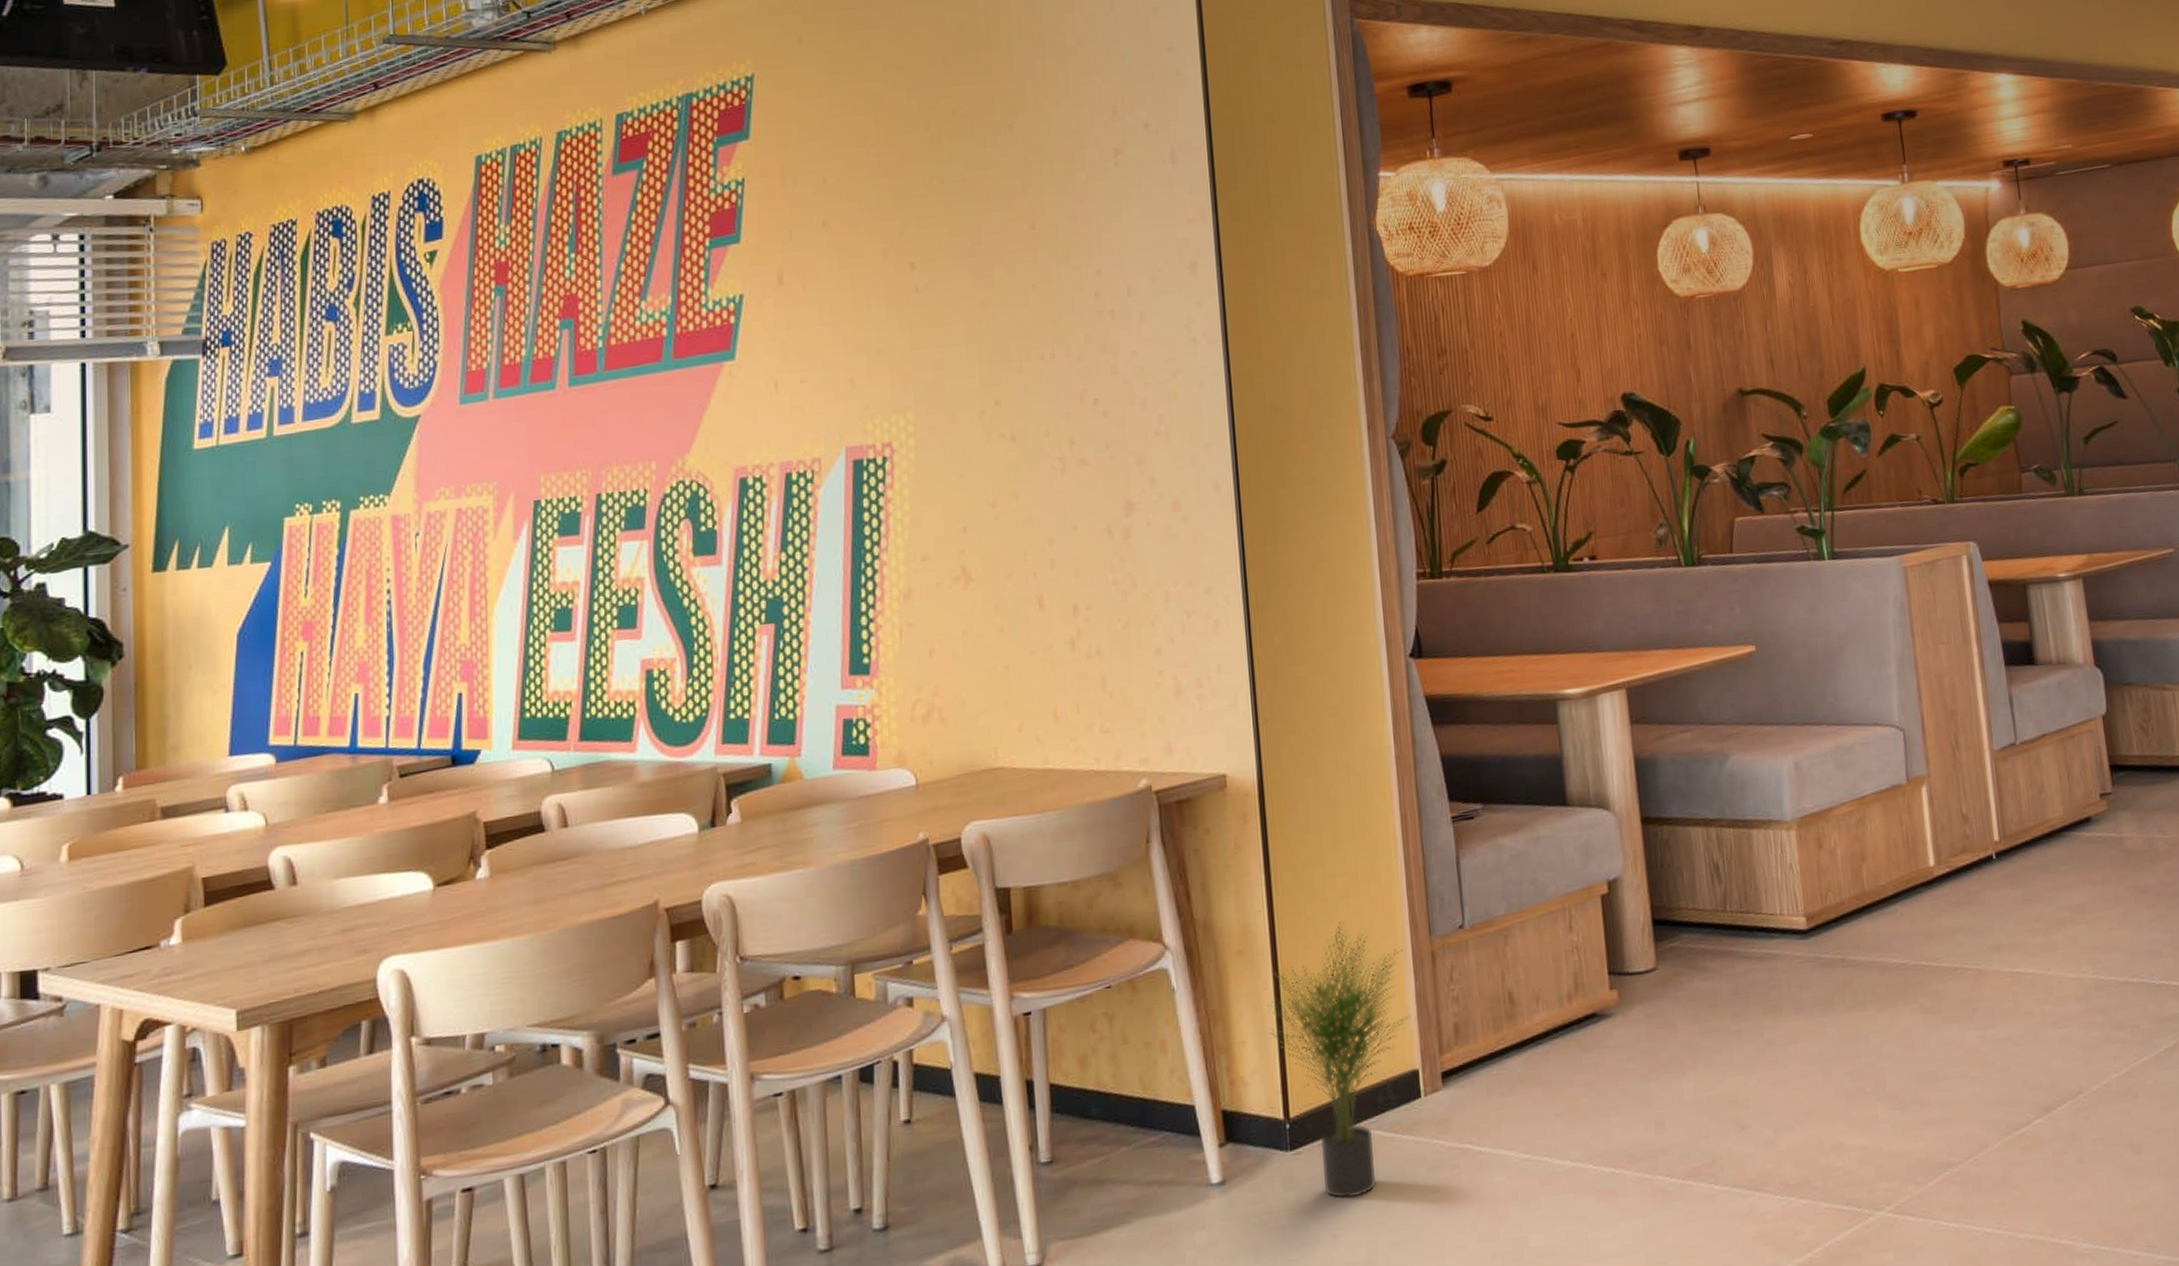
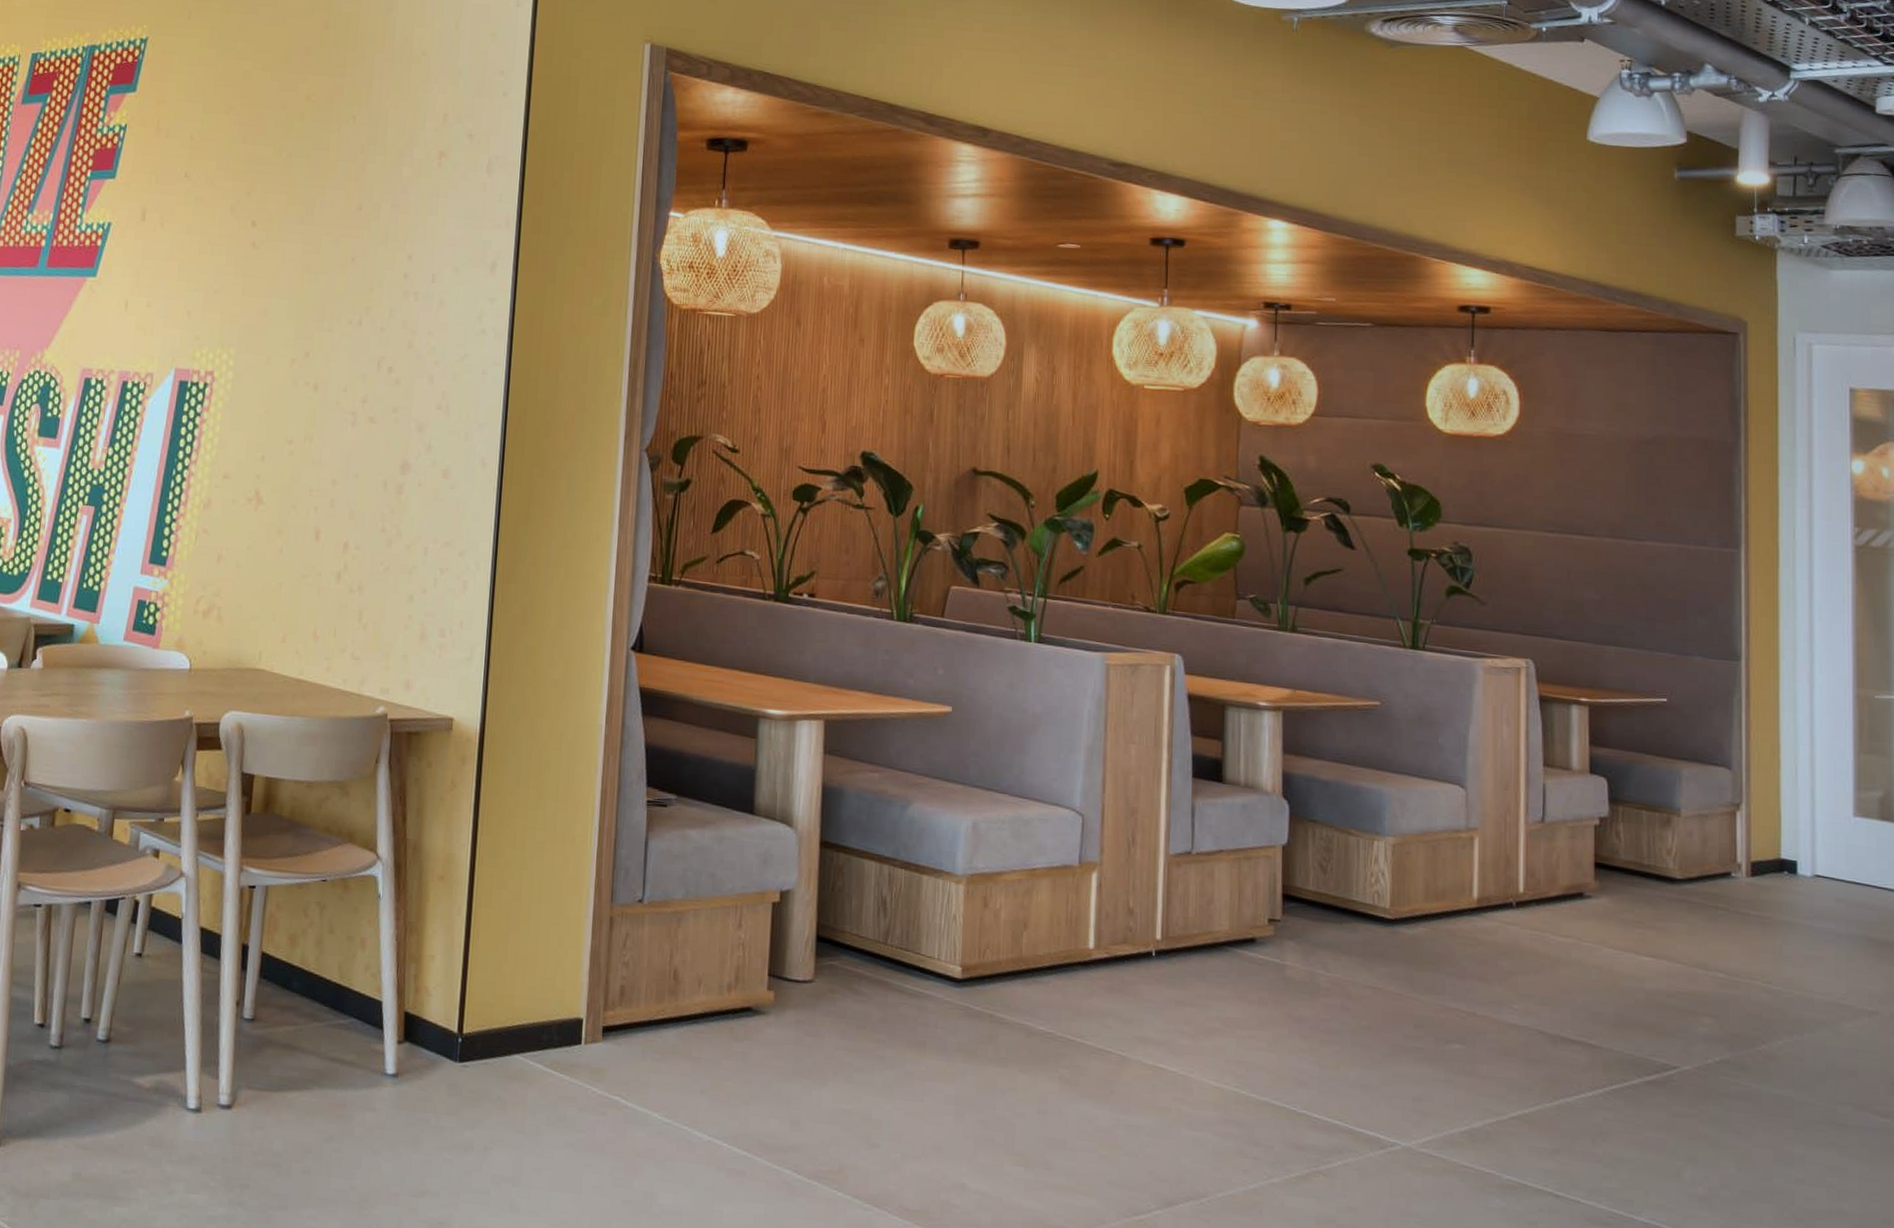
potted plant: present [1267,921,1412,1199] -> none [456,870,587,1118]

